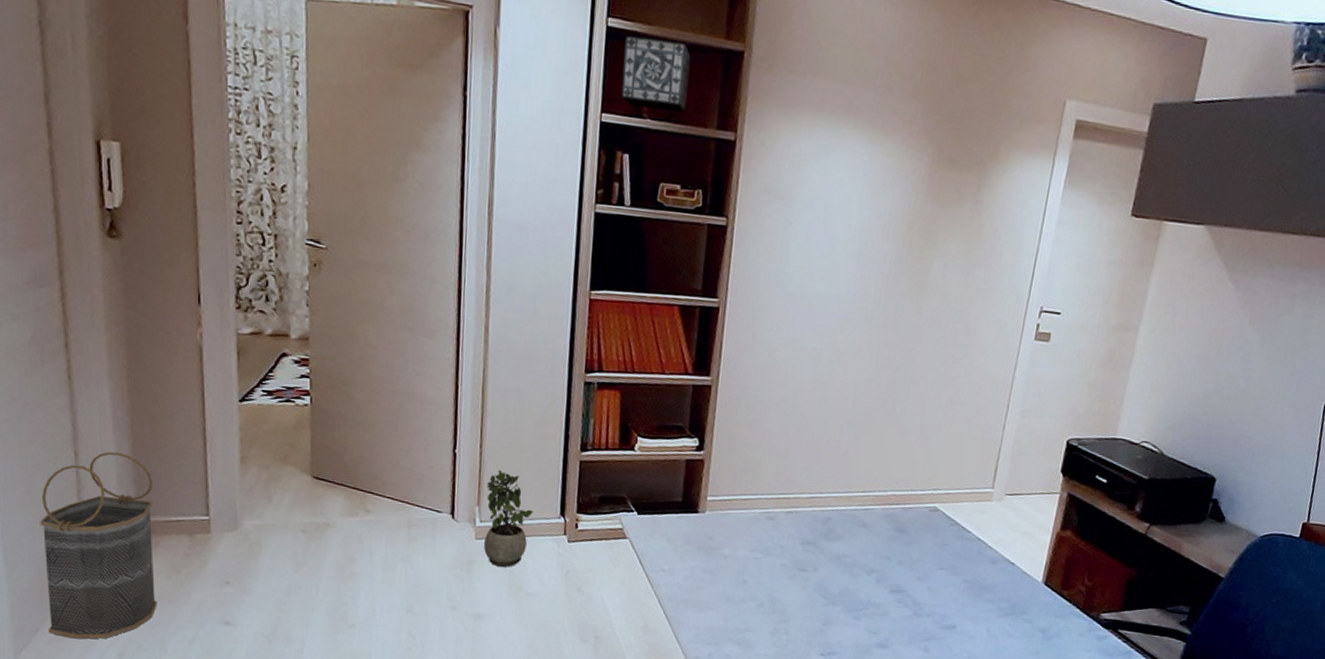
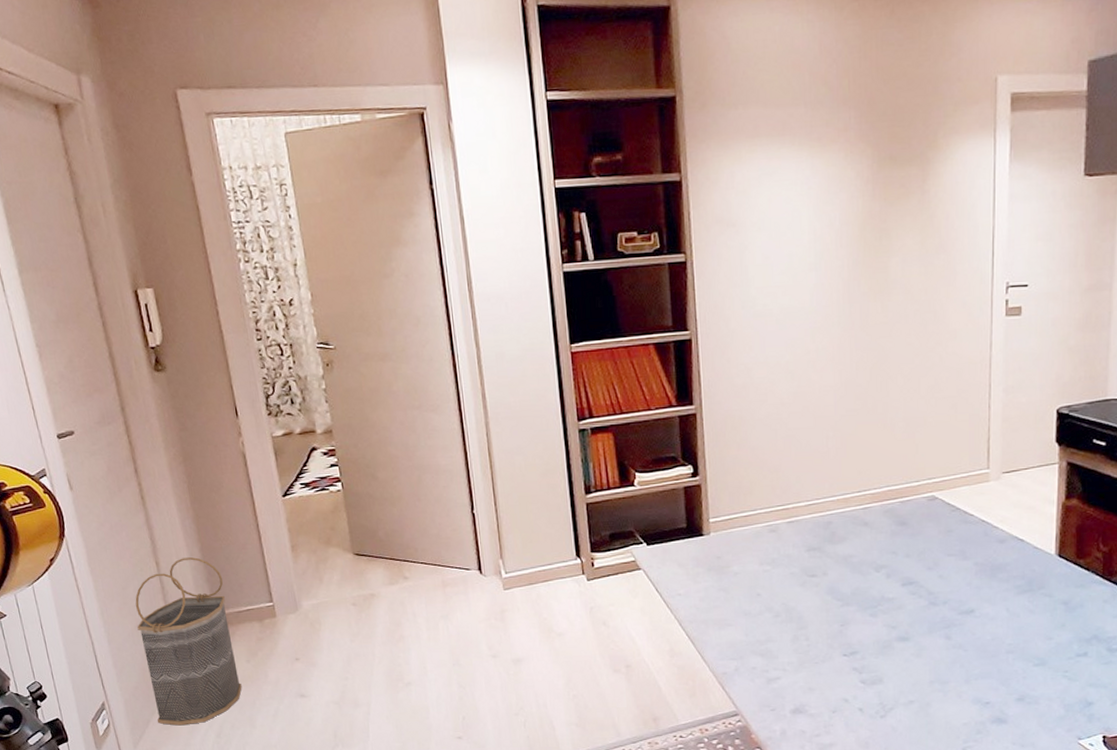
potted plant: present [484,469,533,567] -> none [506,522,552,612]
decorative box: present [620,36,691,113] -> none [565,100,631,168]

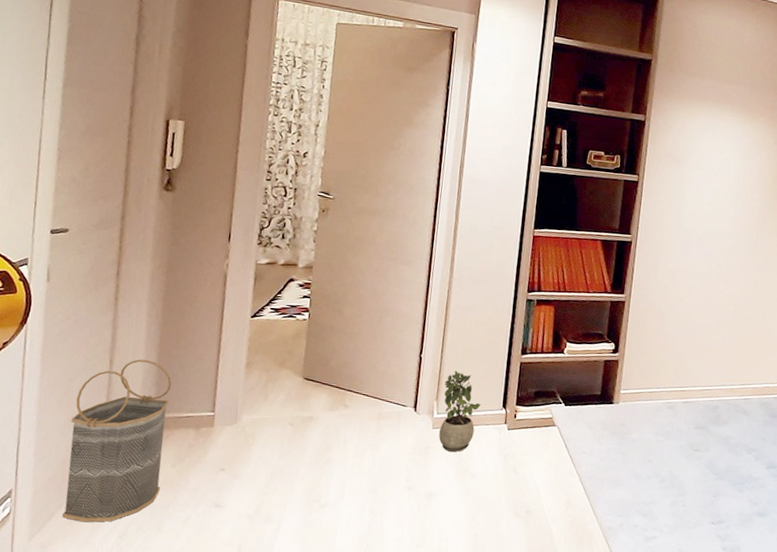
potted plant: none [506,522,552,612] -> present [439,370,481,452]

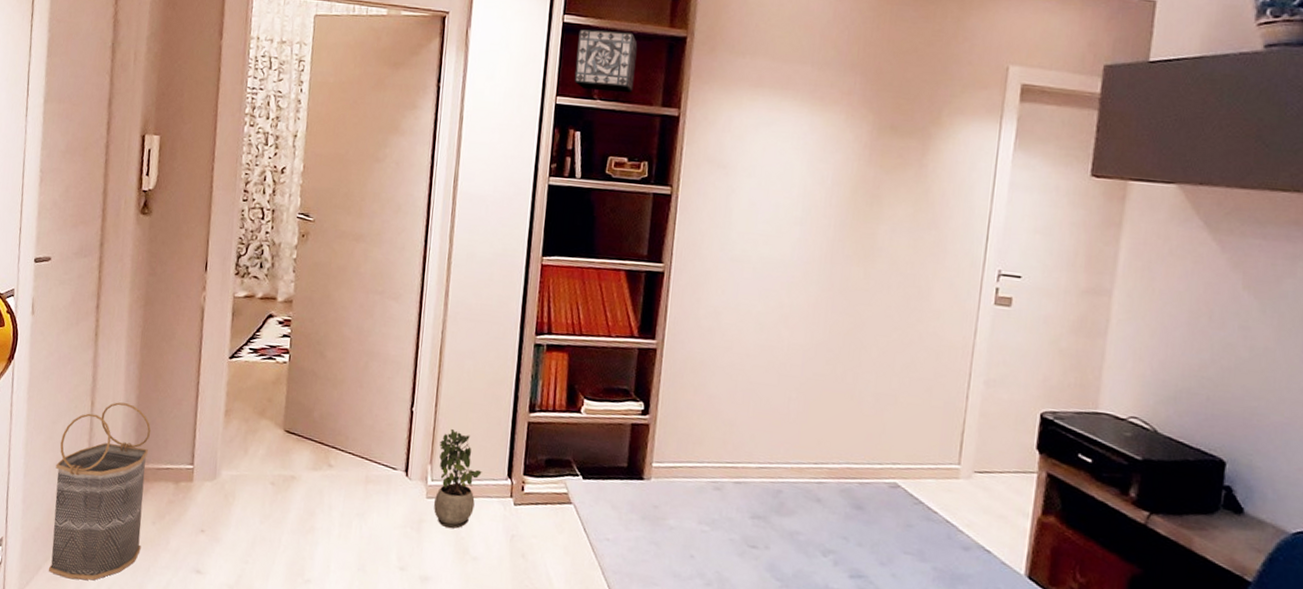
decorative box: none [562,49,614,102] -> present [574,29,638,94]

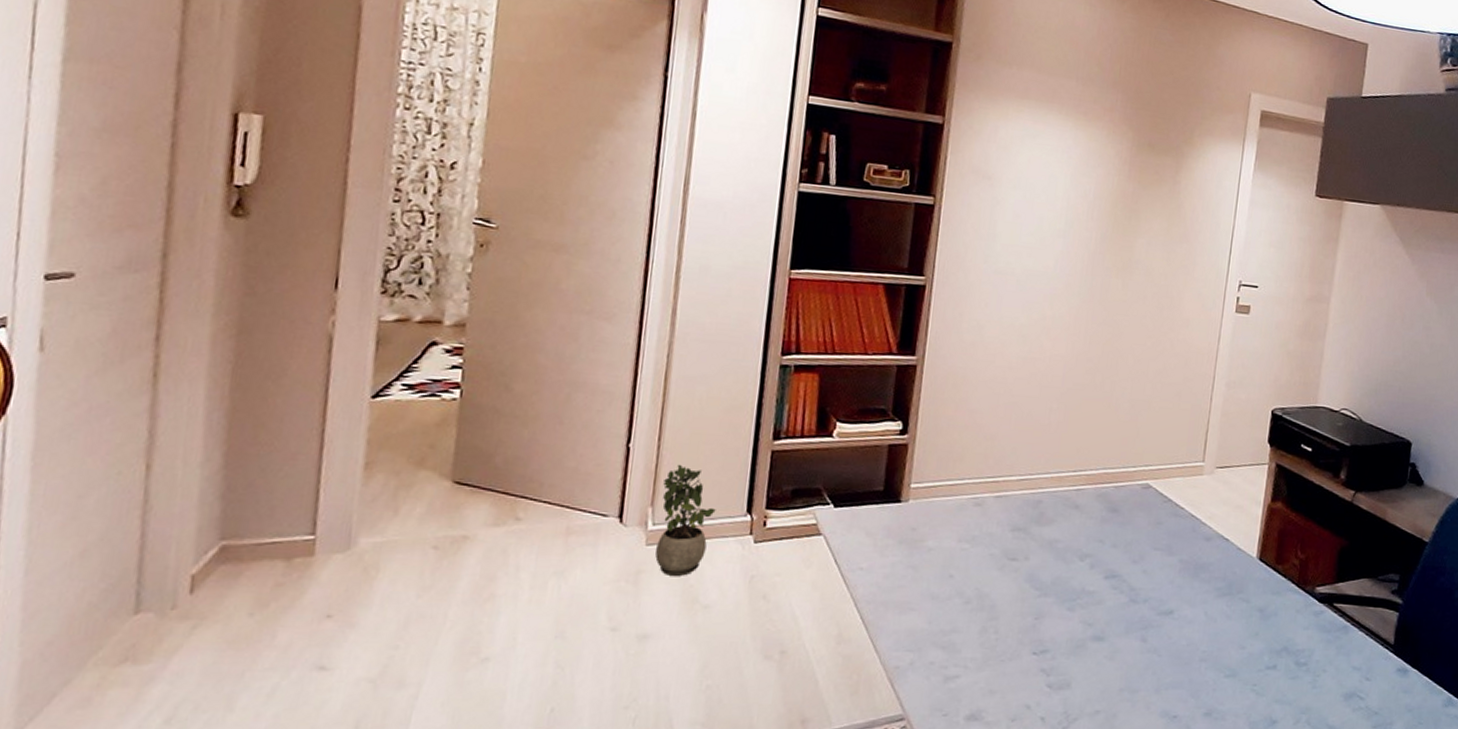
basket: present [49,402,151,581] -> none [70,462,248,704]
decorative box: present [574,29,638,94] -> none [829,25,900,97]

